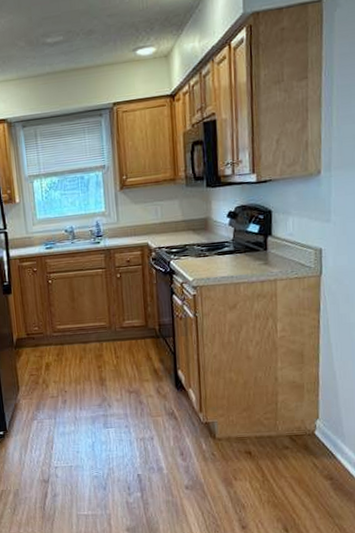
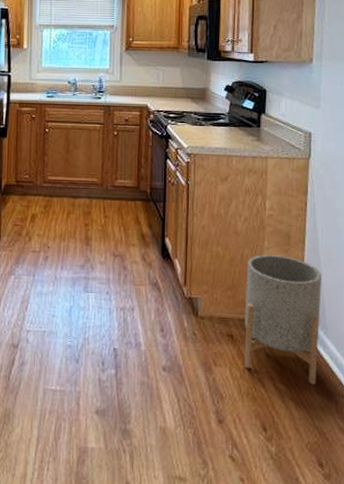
planter: none [261,374,338,488] -> present [244,255,321,385]

